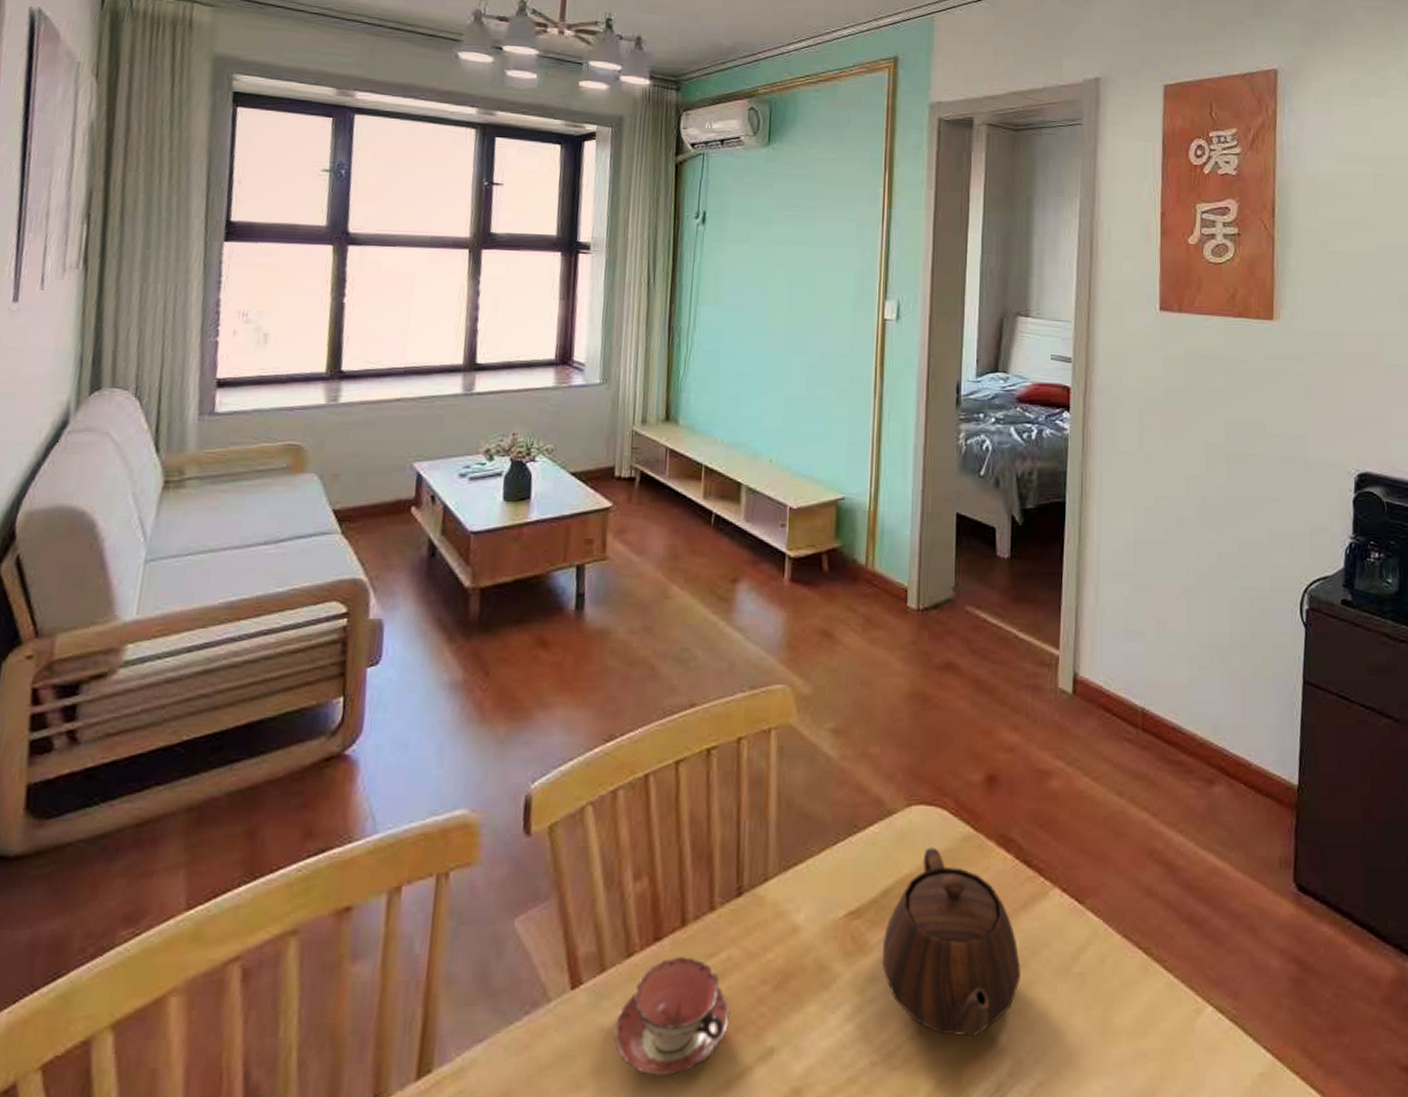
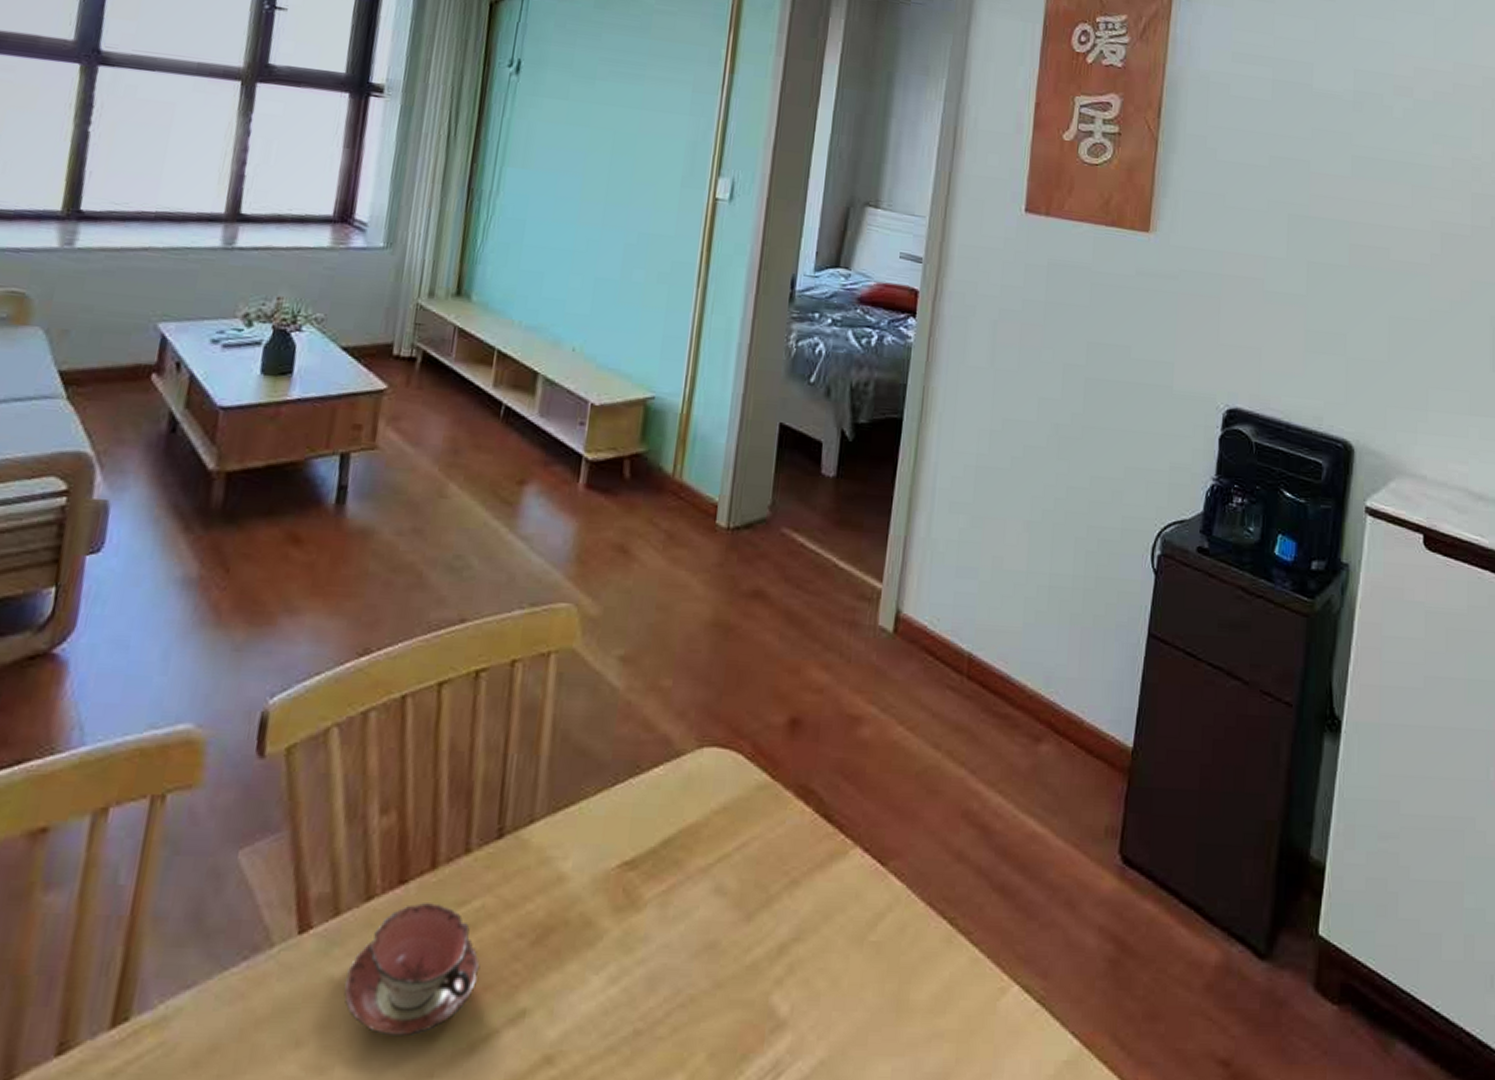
teapot: present [883,847,1022,1037] -> none [656,794,812,1008]

